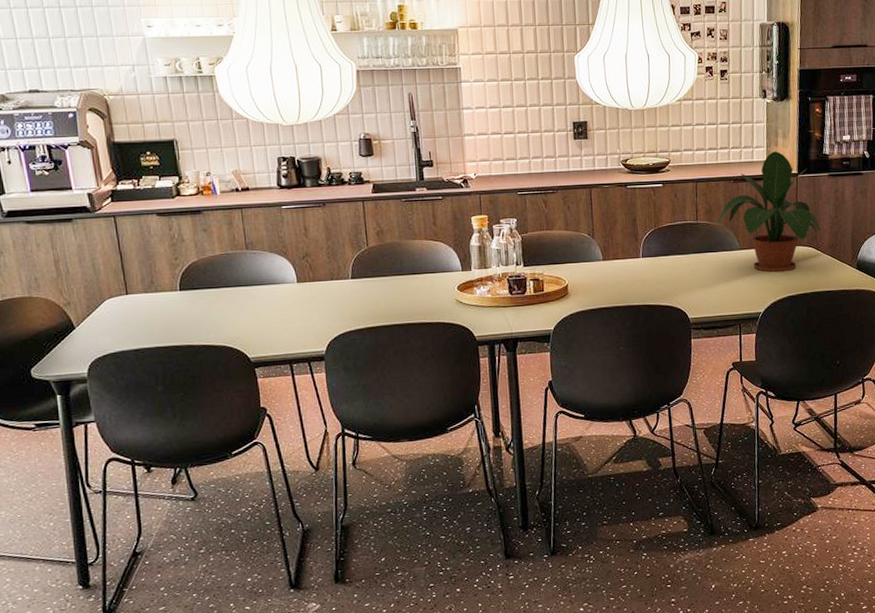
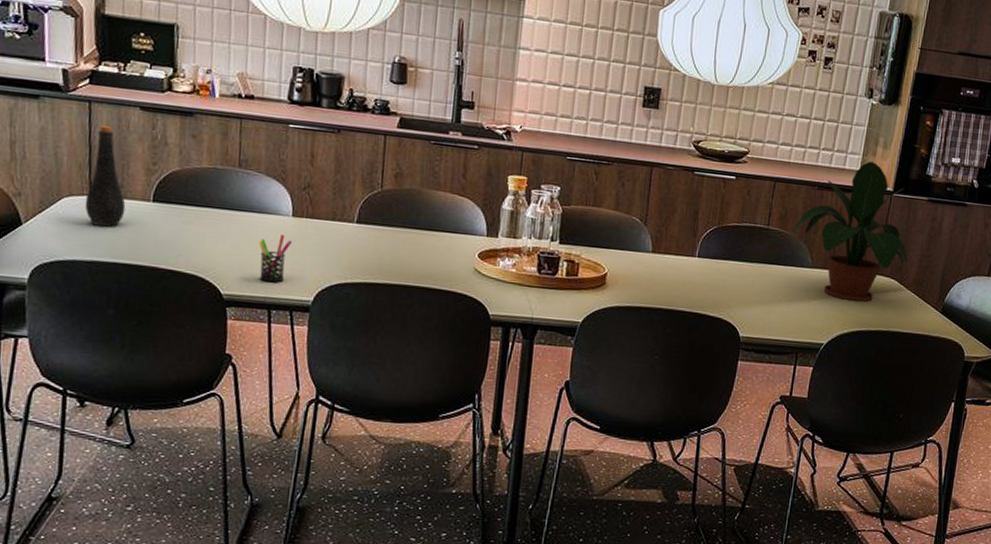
bottle: none [123,234,159,319] -> present [84,125,126,227]
pen holder: none [273,298,301,342] -> present [259,233,293,283]

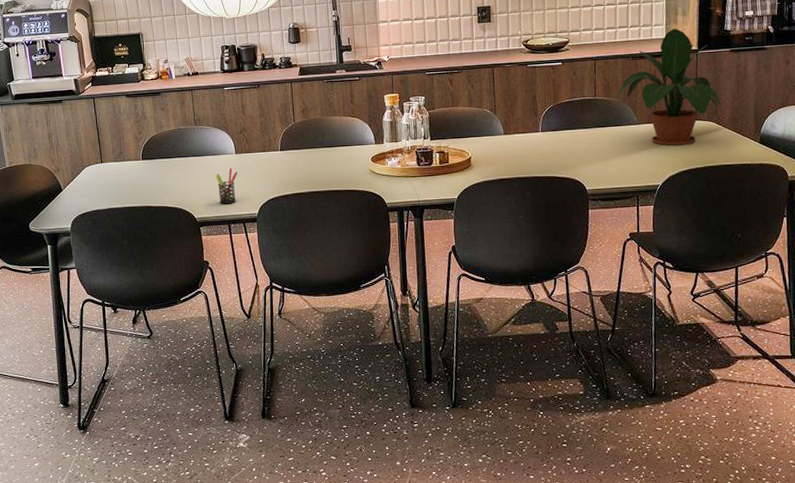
bottle: present [84,125,126,227] -> none [99,113,126,183]

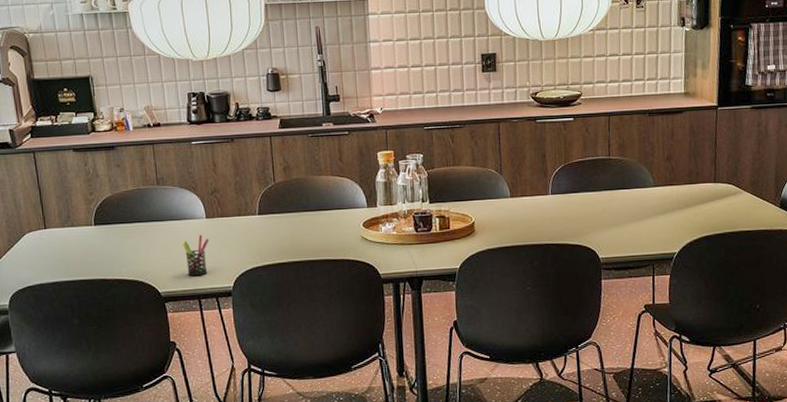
potted plant: present [615,28,722,146] -> none [631,83,742,210]

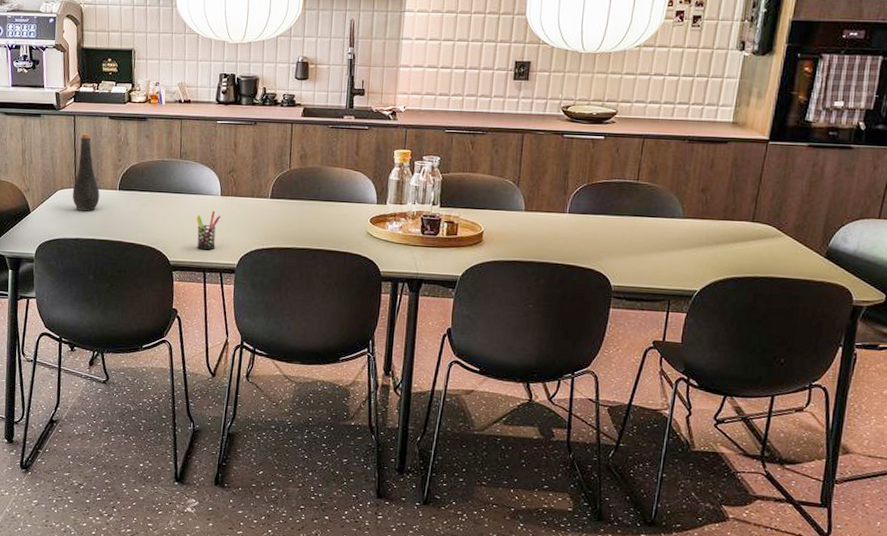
bottle: none [42,170,75,253] -> present [72,133,100,212]

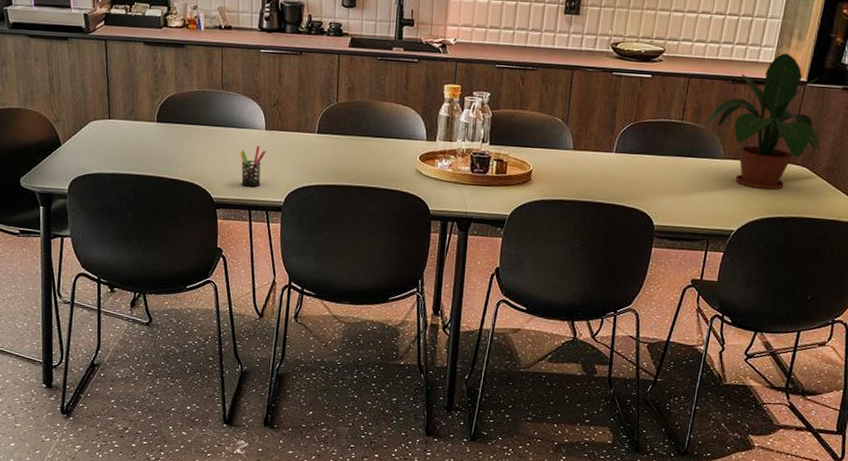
bottle: present [72,133,100,212] -> none [106,60,137,145]
potted plant: none [661,112,787,249] -> present [704,53,820,190]

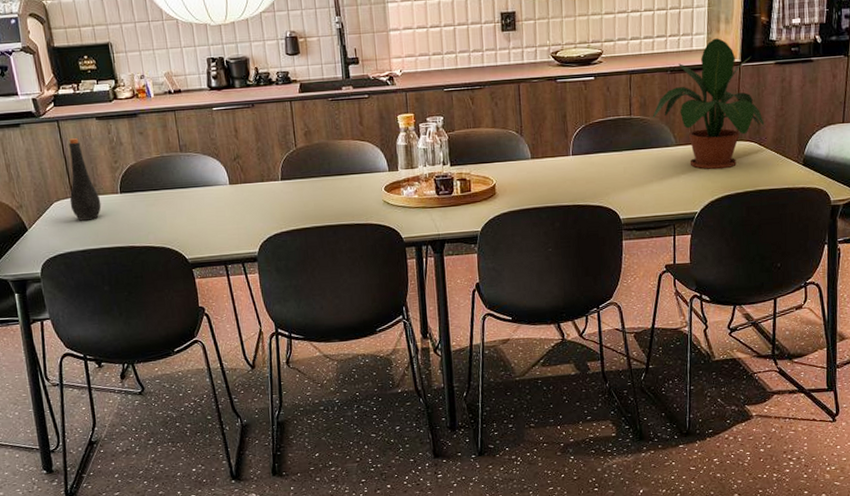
bottle: none [106,60,137,145] -> present [68,138,102,221]
pen holder: present [240,145,266,187] -> none [208,200,234,243]

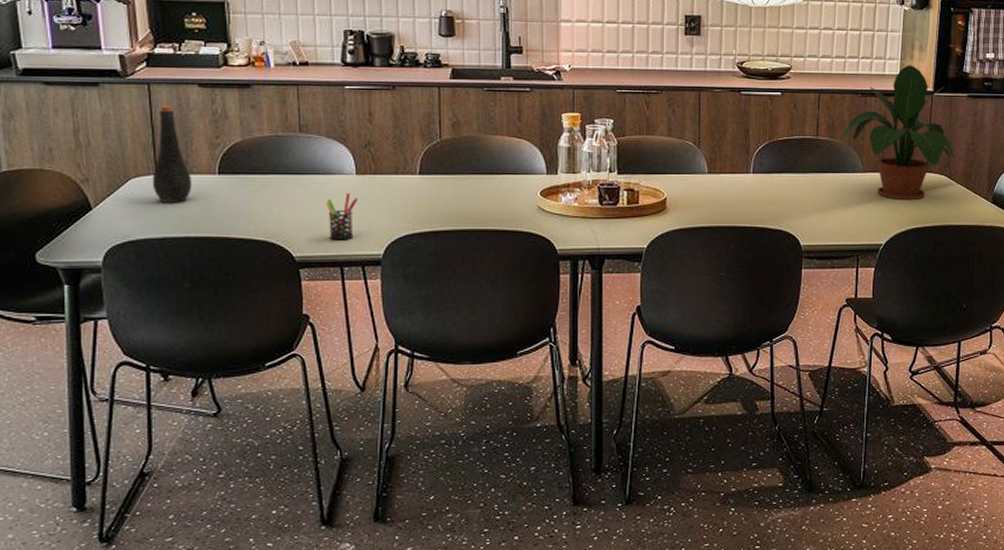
pen holder: none [208,200,234,243] -> present [326,192,358,241]

